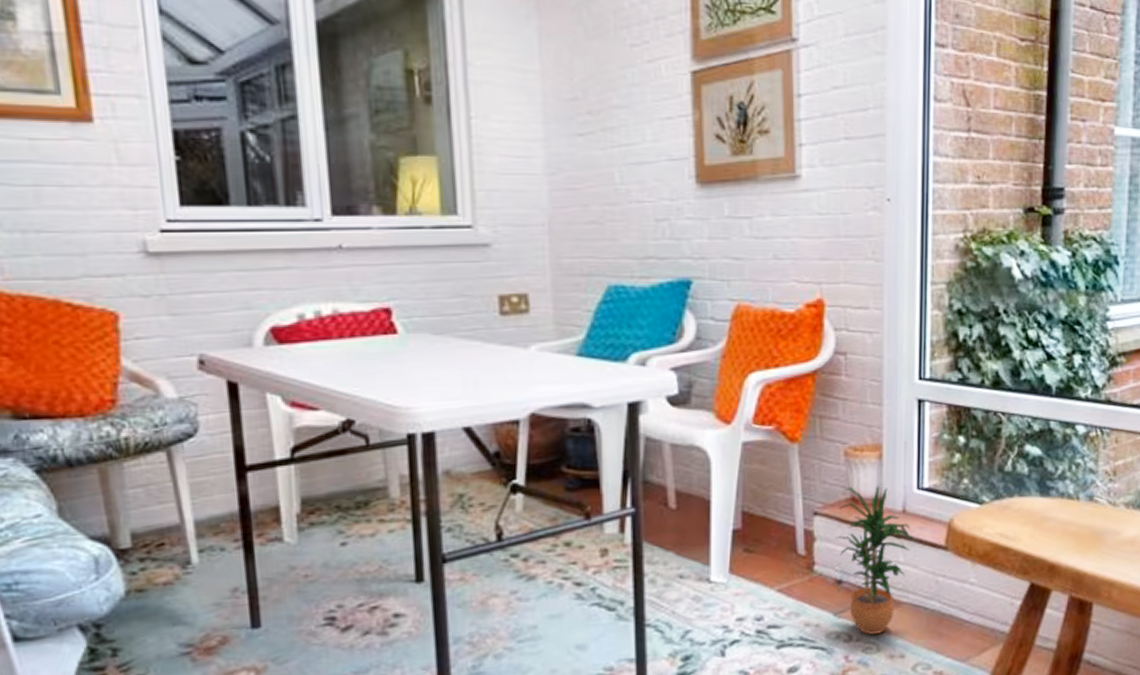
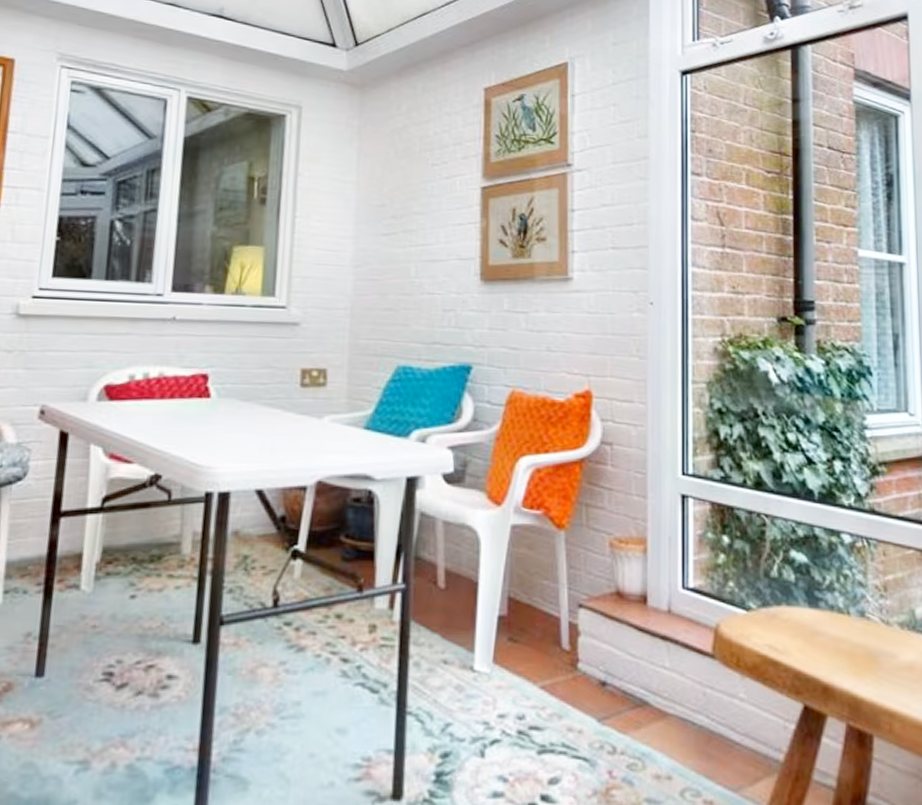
potted plant: present [836,486,915,635] -> none [600,580,681,748]

